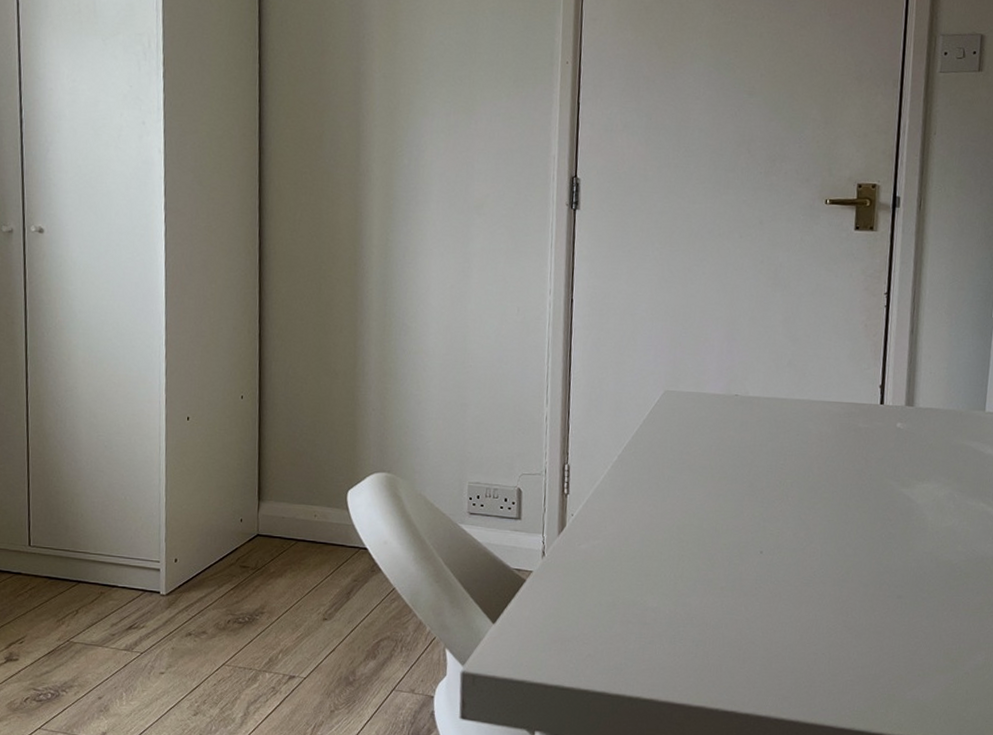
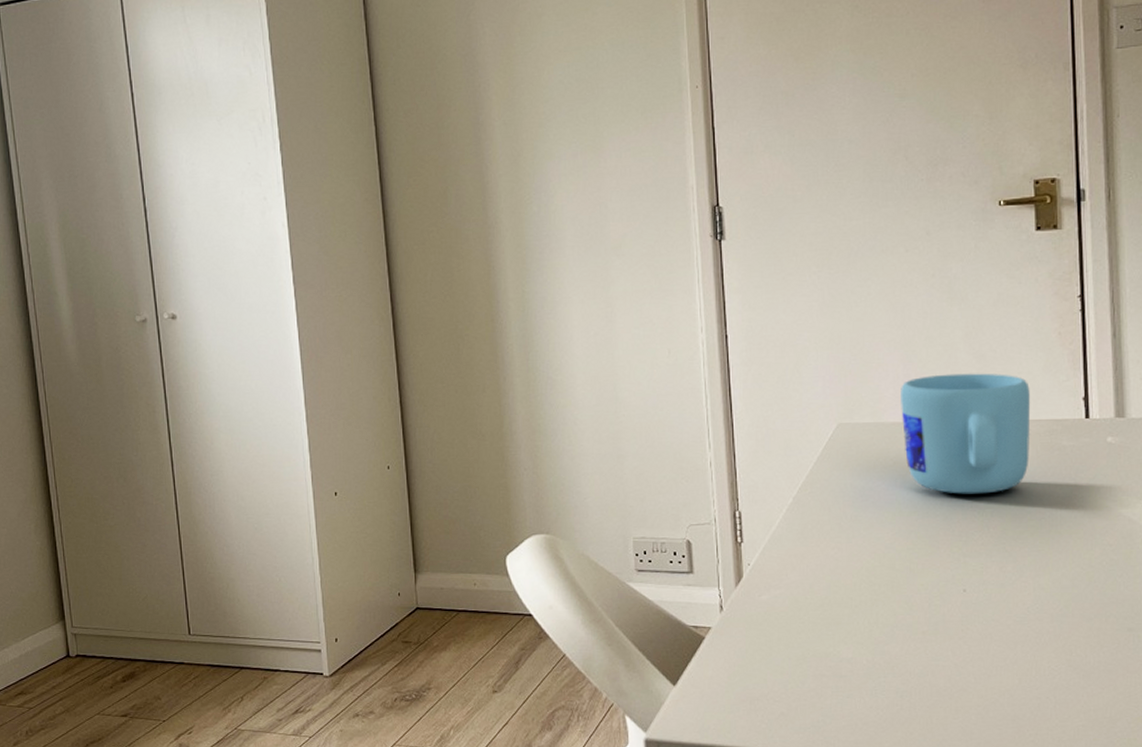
mug: none [721,353,836,466] -> present [901,373,1030,494]

